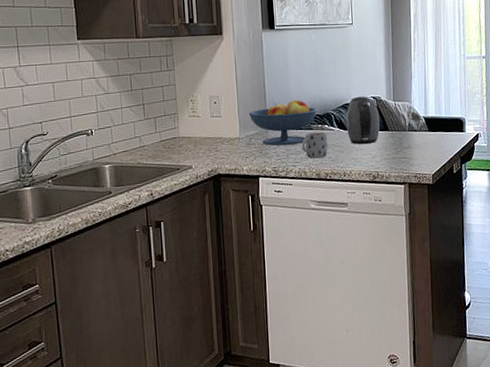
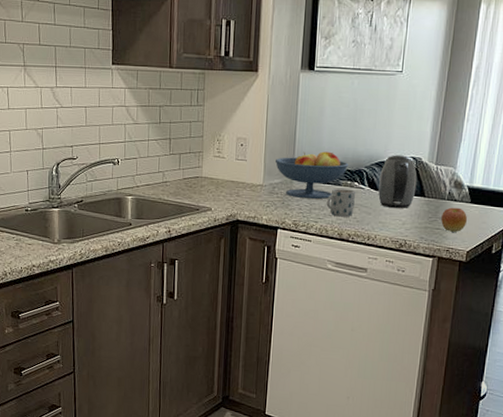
apple: none [406,136,428,159] -> present [441,207,467,232]

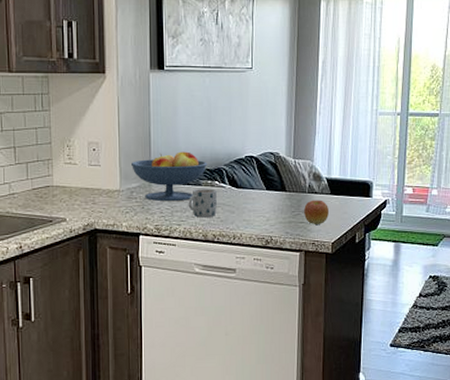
kettle: present [378,155,417,208] -> none [240,151,277,204]

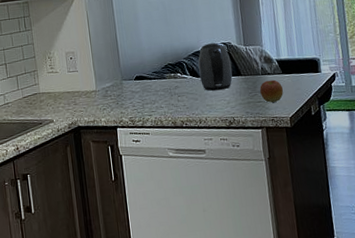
fruit bowl: present [131,151,207,202] -> none [104,50,169,97]
mug: present [188,189,217,218] -> none [156,80,182,107]
kettle: none [240,151,277,204] -> present [198,42,233,91]

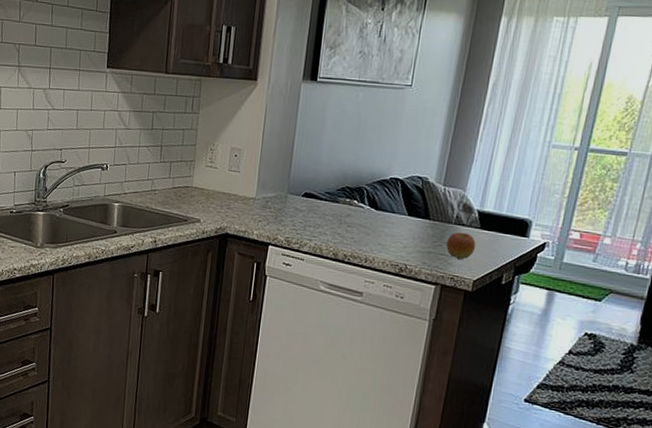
kettle: present [198,42,233,91] -> none [379,173,422,231]

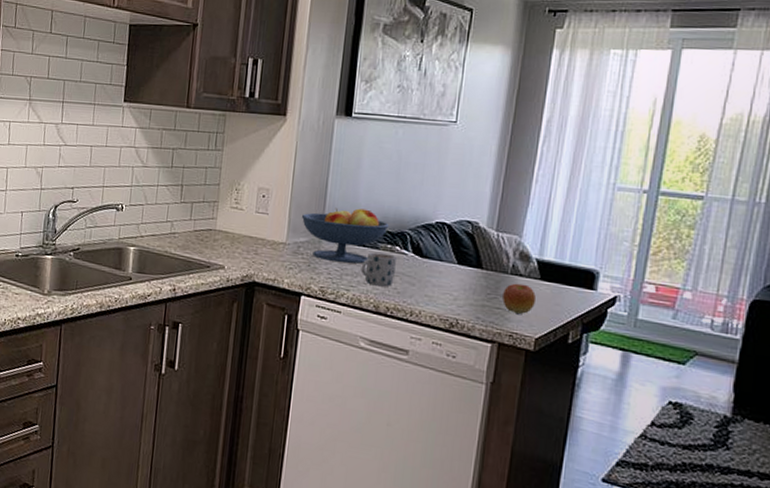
fruit bowl: none [270,165,349,217] -> present [302,207,389,264]
mug: none [322,206,354,237] -> present [360,252,396,287]

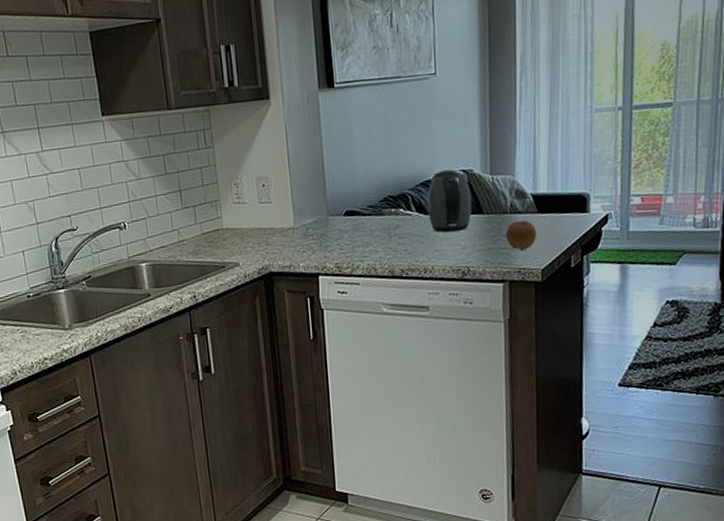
fruit bowl: present [302,207,389,264] -> none [305,178,390,237]
mug: present [360,252,396,287] -> none [370,218,404,251]
kettle: none [424,217,473,281] -> present [427,169,472,232]

